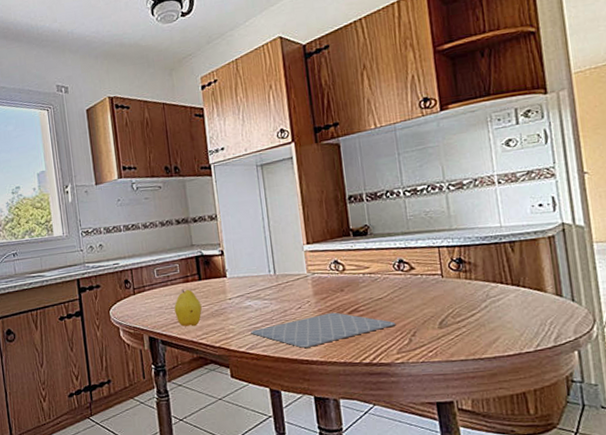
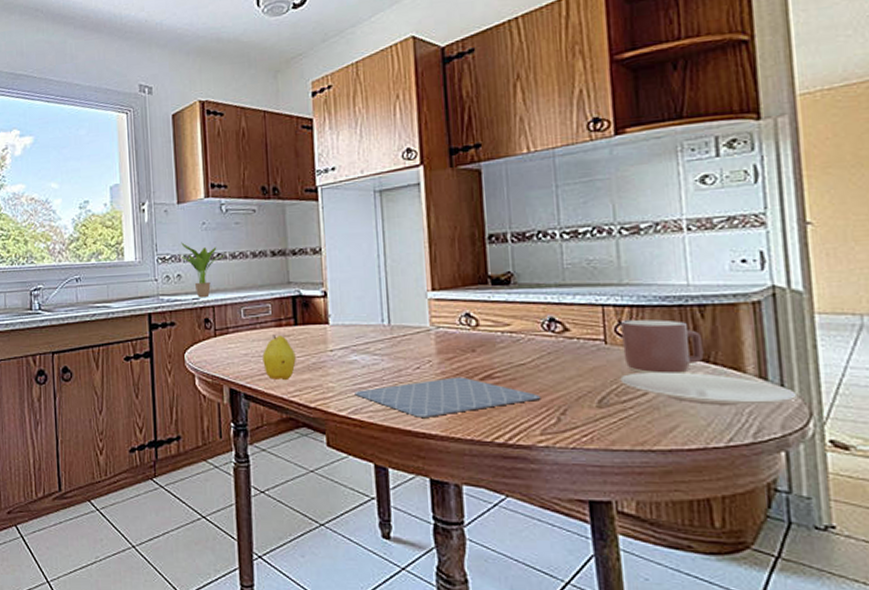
potted plant: none [101,217,139,263] -> present [180,242,226,298]
mug: none [453,255,516,299] -> present [621,319,704,375]
plate: none [454,295,585,320] -> present [620,372,798,405]

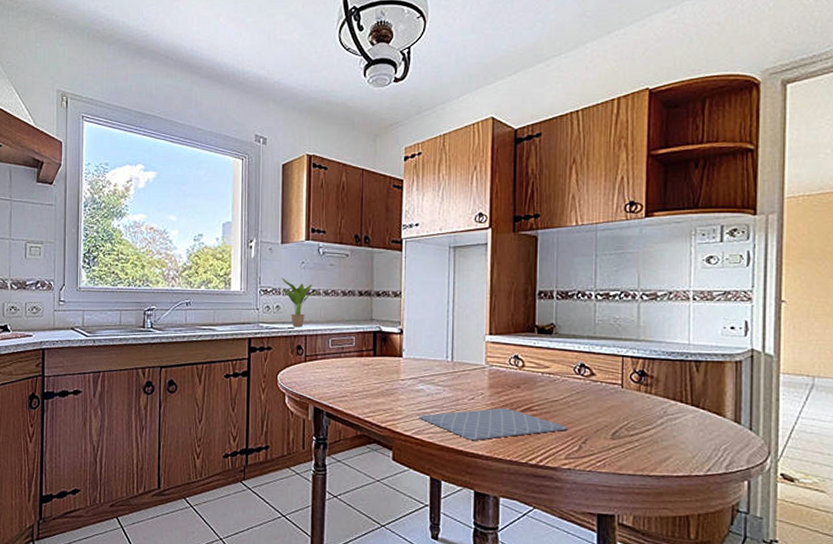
fruit: present [262,334,296,381] -> none [344,363,373,403]
plate: present [620,372,798,405] -> none [630,412,761,444]
mug: present [621,319,704,375] -> none [635,370,696,416]

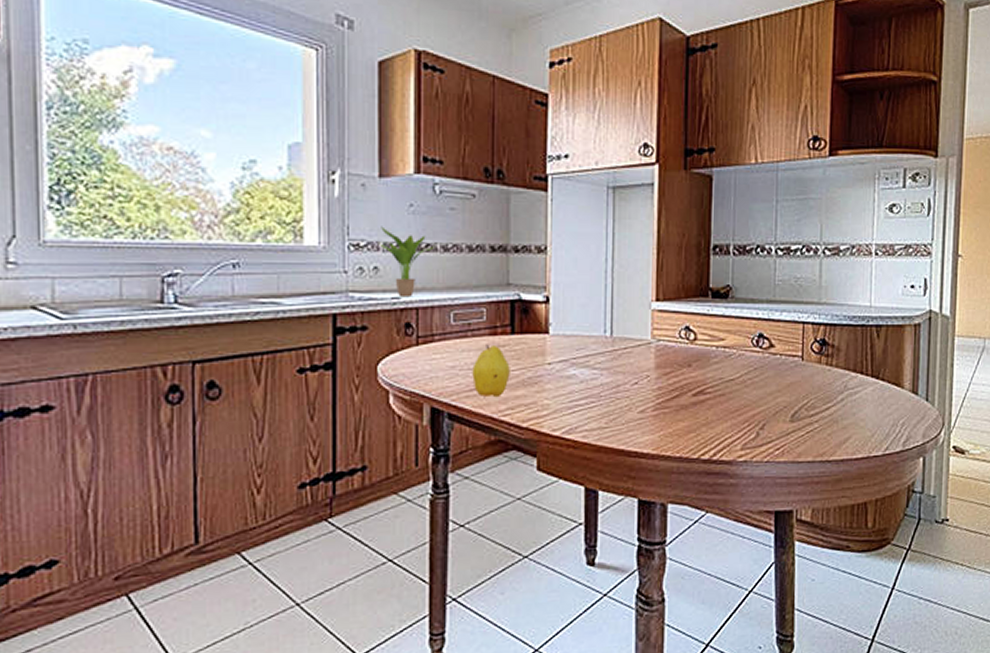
fruit: none [344,363,373,403] -> present [472,344,510,398]
placemat: present [419,408,568,440] -> none [570,392,745,436]

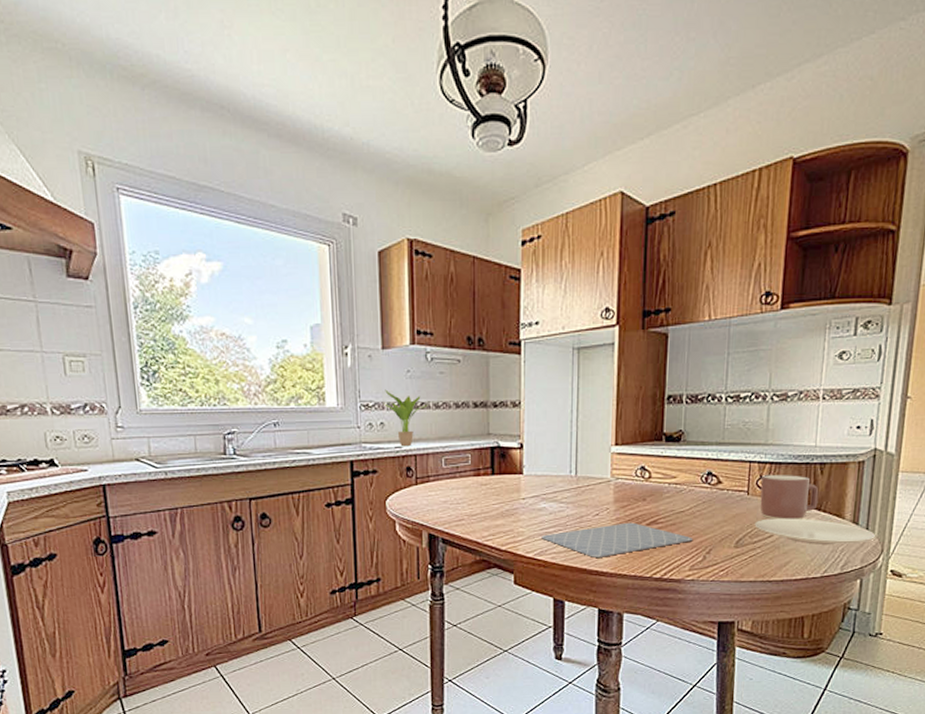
fruit: present [472,344,510,398] -> none [460,483,491,526]
placemat: none [570,392,745,436] -> present [541,522,693,558]
plate: none [811,387,936,418] -> present [754,518,876,544]
mug: none [815,338,876,390] -> present [760,475,819,520]

